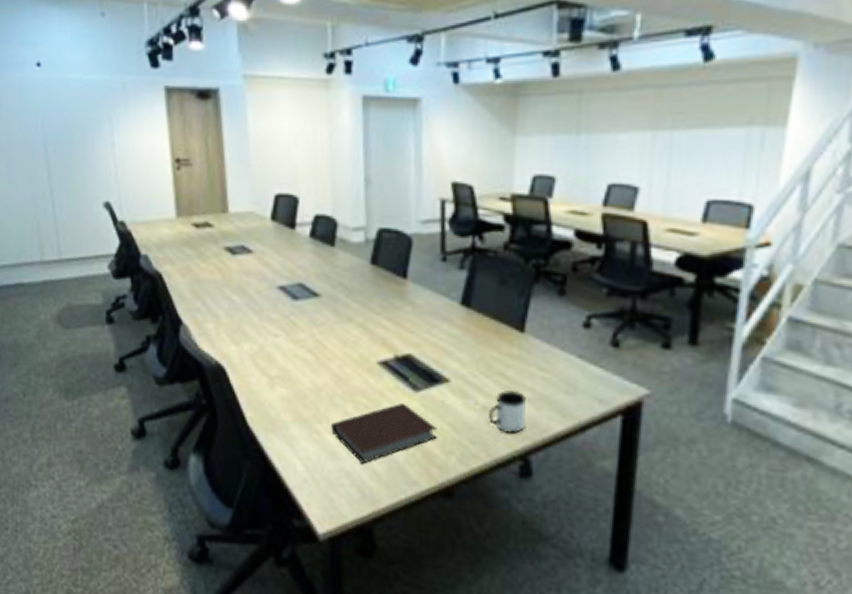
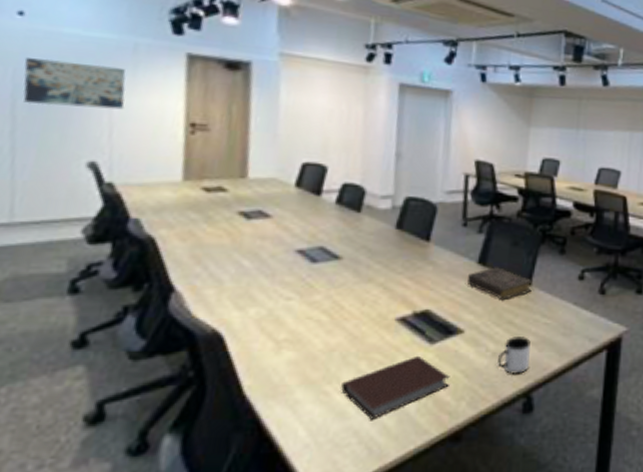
wall art: none [47,105,123,151] -> present [23,58,126,110]
book: none [451,309,525,347] -> present [468,267,532,299]

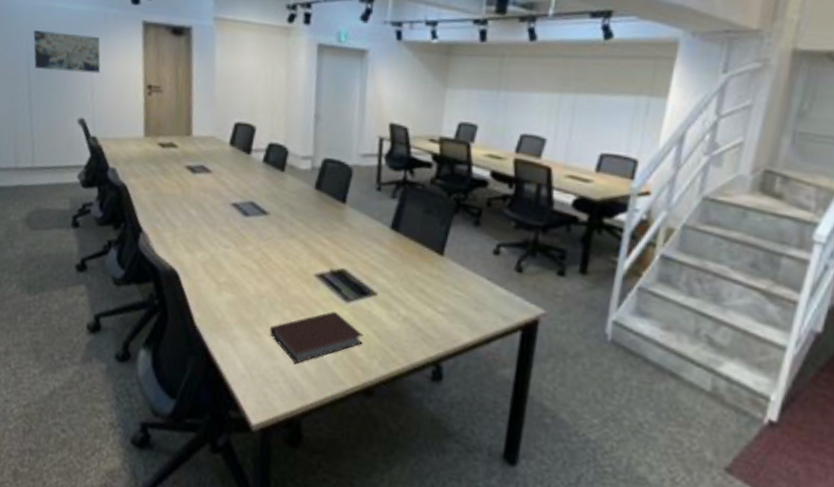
book: present [468,267,532,299] -> none [381,233,445,267]
mug: present [498,337,531,374] -> none [408,305,441,343]

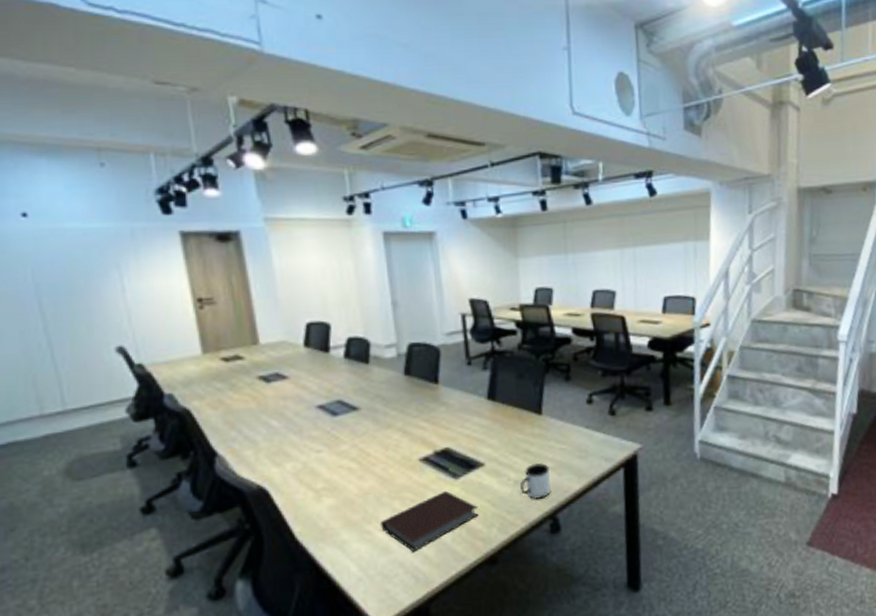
wall art: present [33,30,101,74] -> none [38,254,136,301]
mug: none [408,305,441,343] -> present [520,463,551,499]

